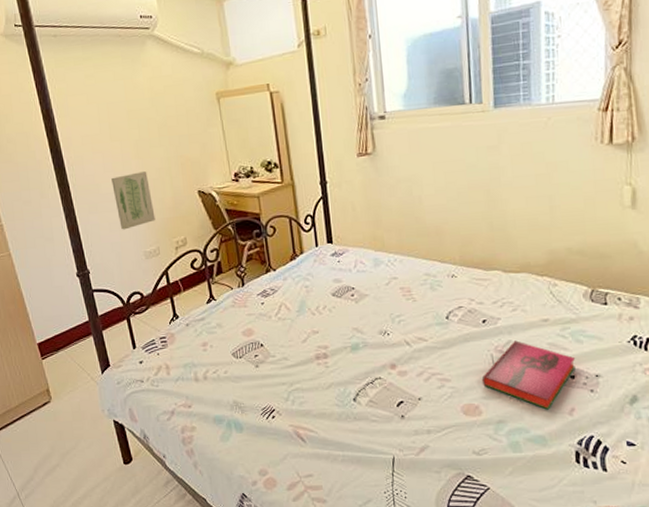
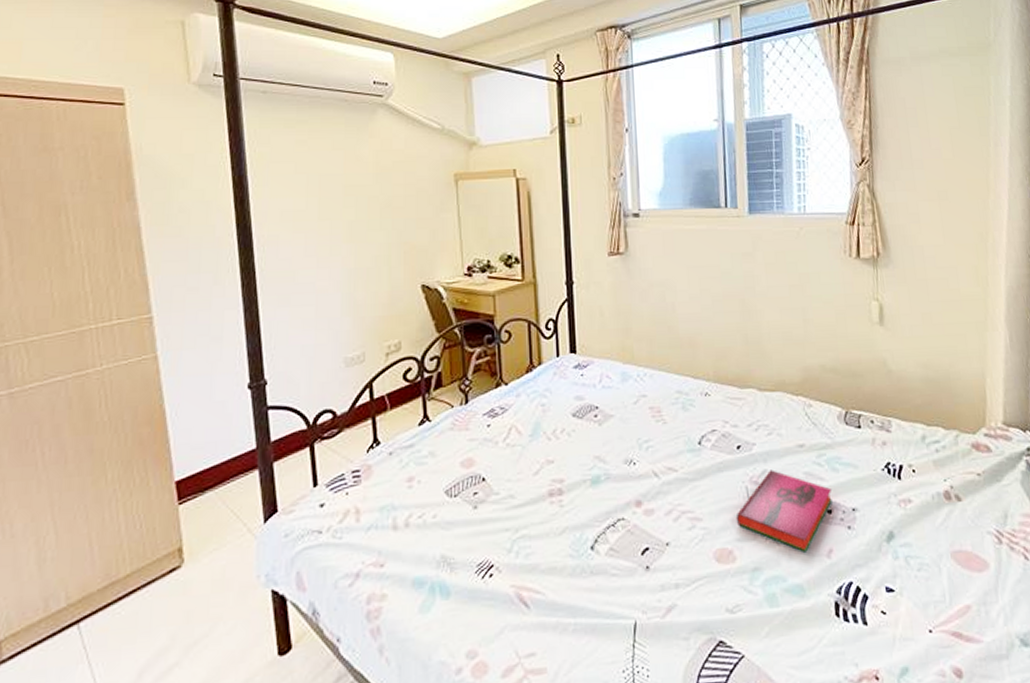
wall art: present [111,171,156,230] -> none [313,258,364,329]

